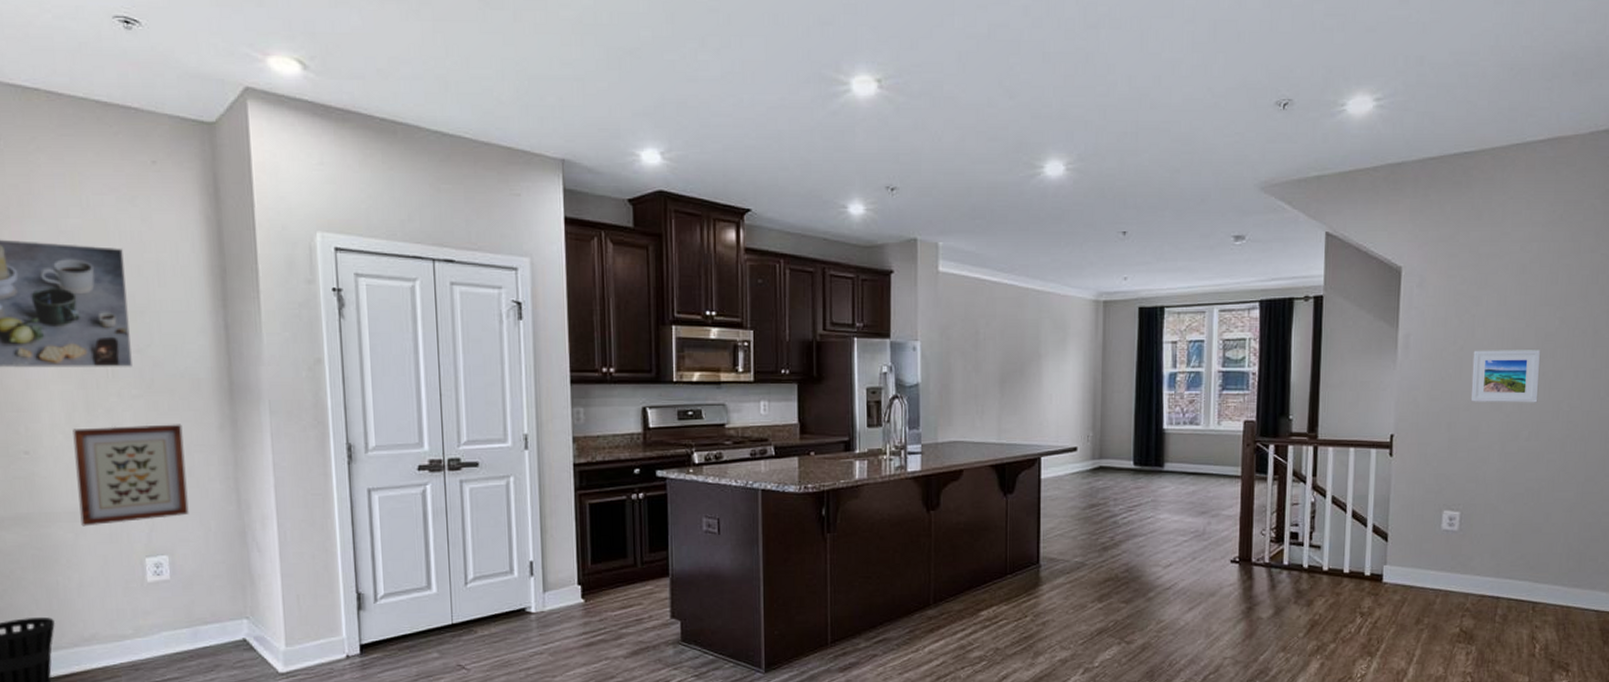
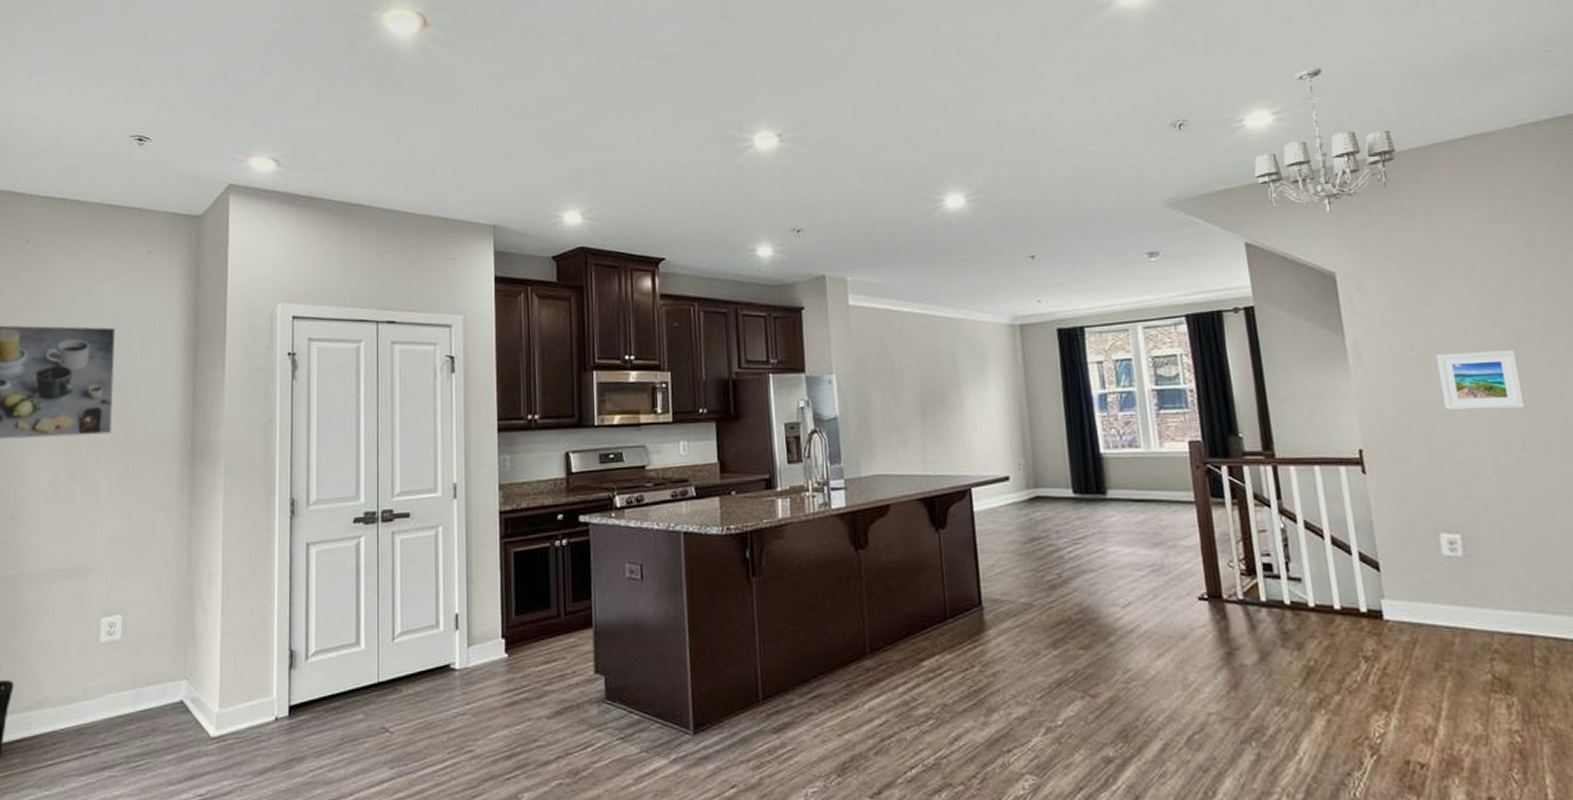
wall art: present [73,424,189,527] -> none [50,485,147,588]
chandelier: none [1346,54,1480,207] -> present [1254,68,1396,213]

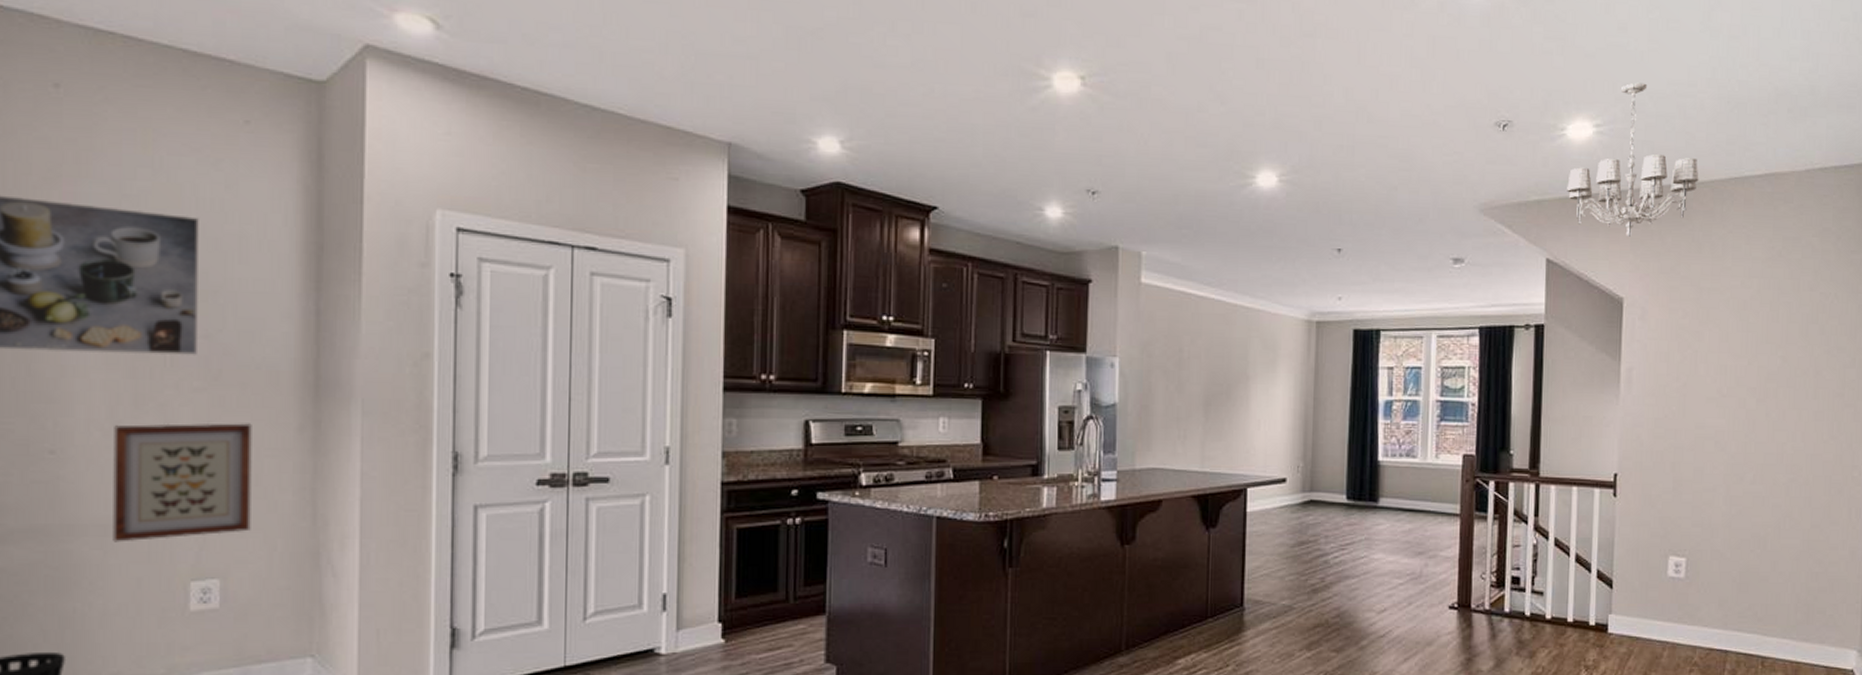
wall art: none [50,485,147,588] -> present [113,423,252,542]
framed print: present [1436,350,1525,410] -> none [1694,387,1764,444]

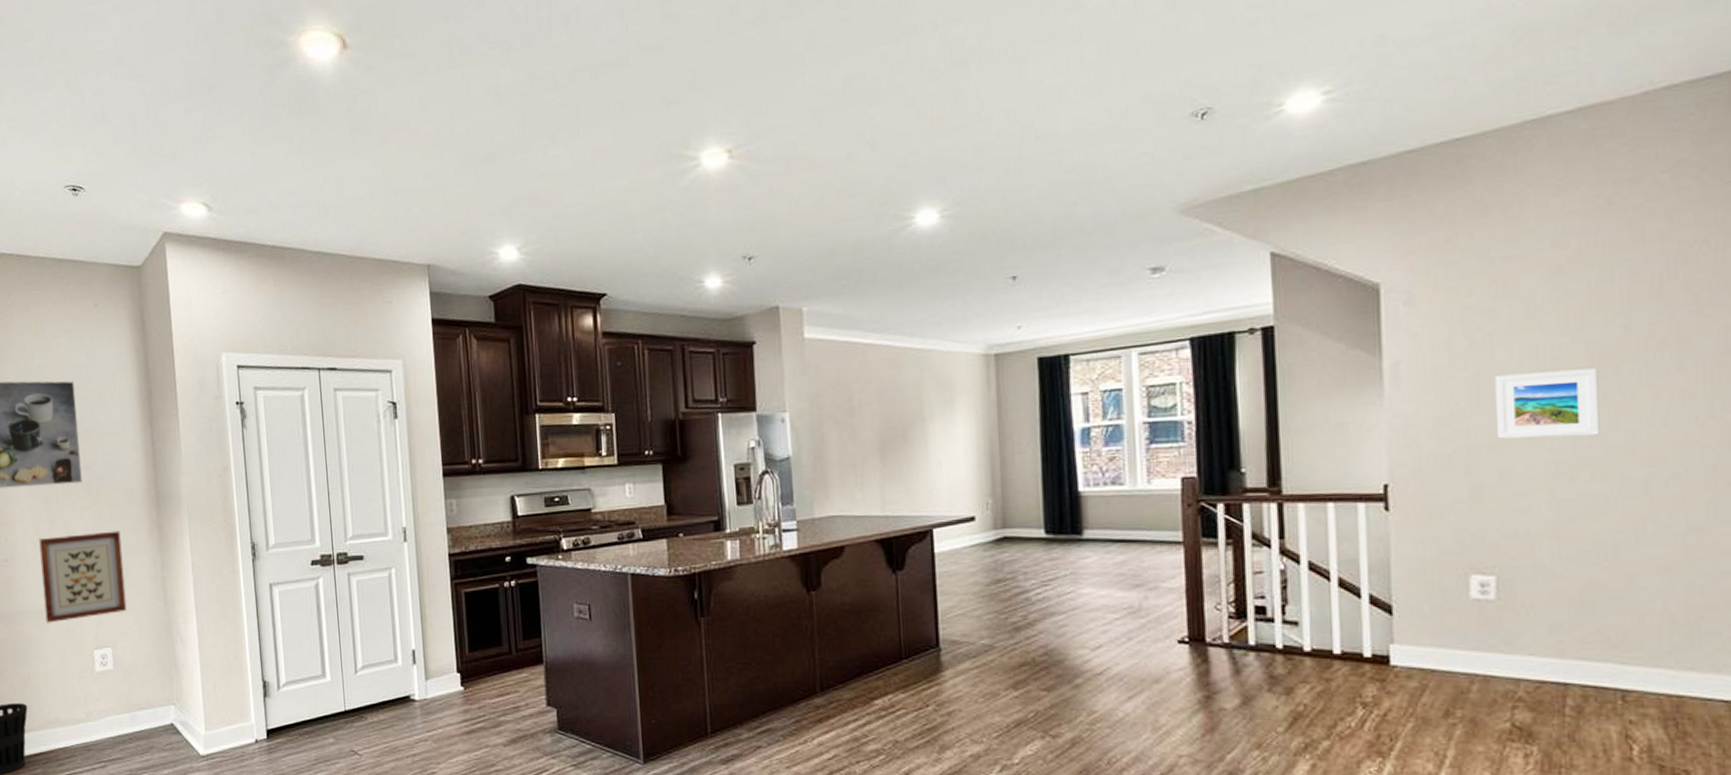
chandelier: present [1567,82,1699,237] -> none [1291,32,1478,213]
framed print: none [1694,387,1764,444] -> present [1494,368,1600,439]

